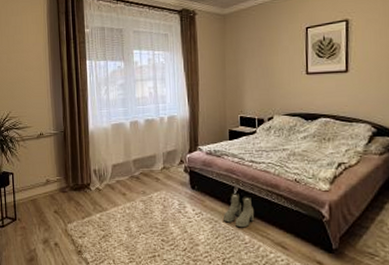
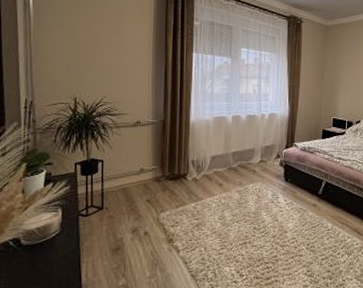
boots: present [223,192,255,228] -> none [311,185,338,217]

